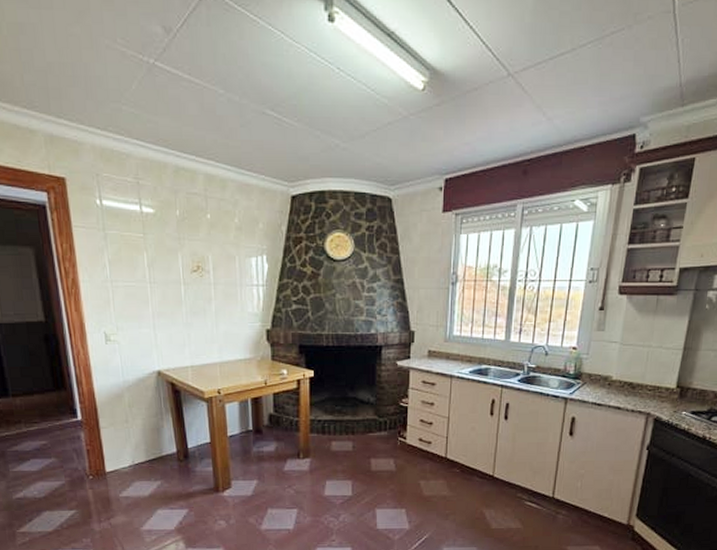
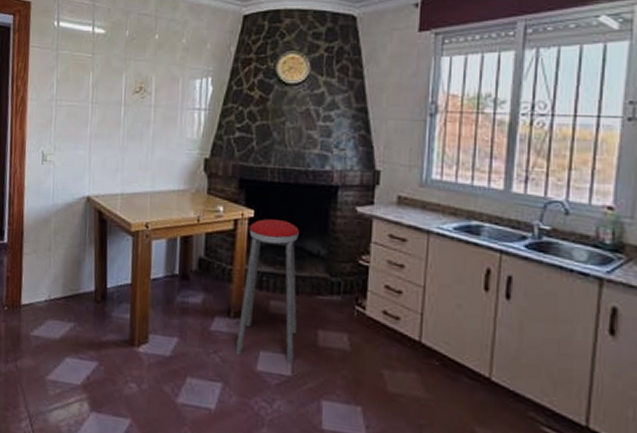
music stool: none [306,377,354,487] -> present [235,219,299,364]

